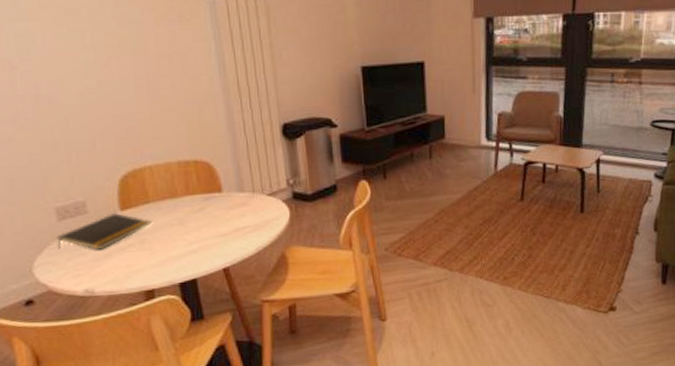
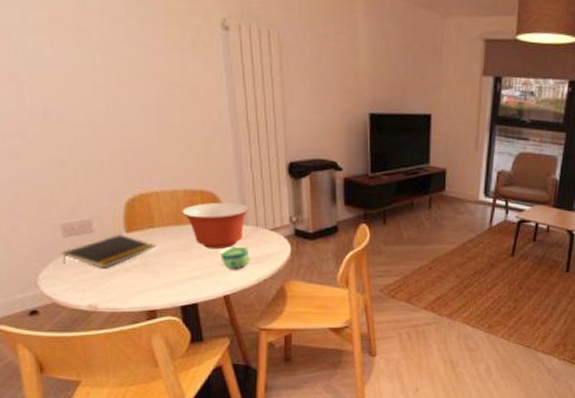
mixing bowl: none [176,170,246,221] -> present [182,202,250,249]
cup: none [217,215,248,240] -> present [220,246,250,270]

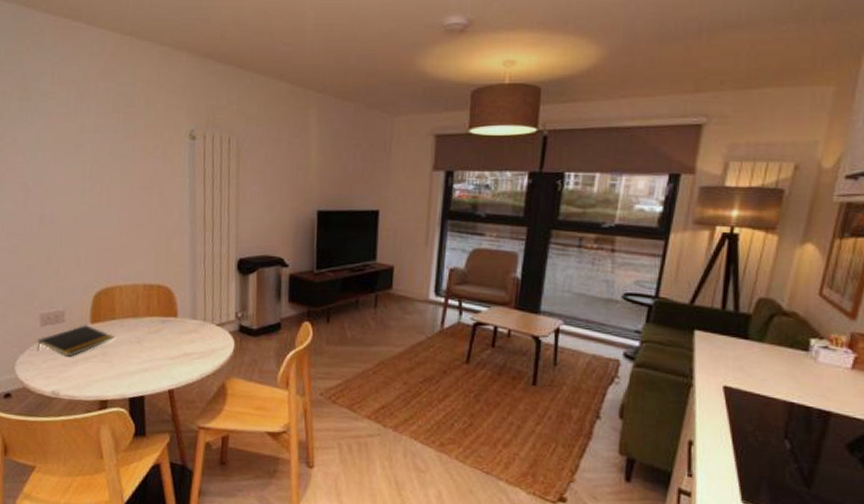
mixing bowl: present [182,202,250,249] -> none [140,296,200,343]
cup: present [220,246,250,270] -> none [169,340,196,364]

